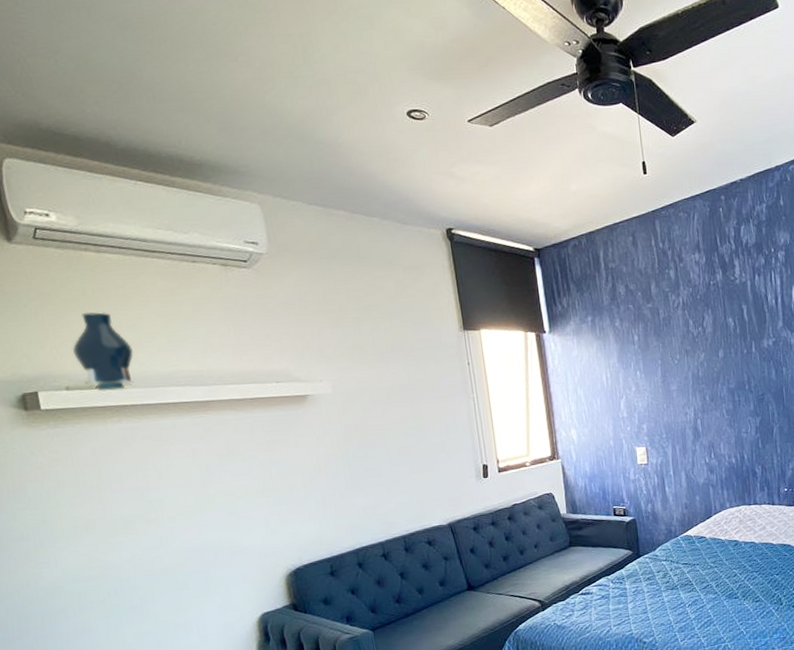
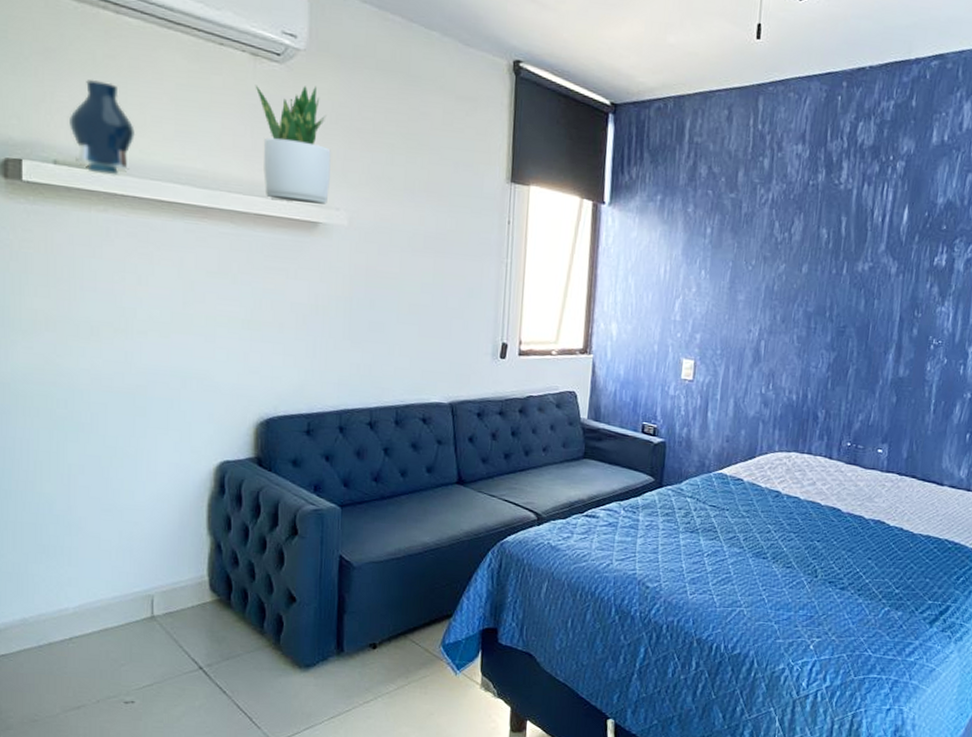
planter: none [231,281,311,383] -> present [256,86,331,205]

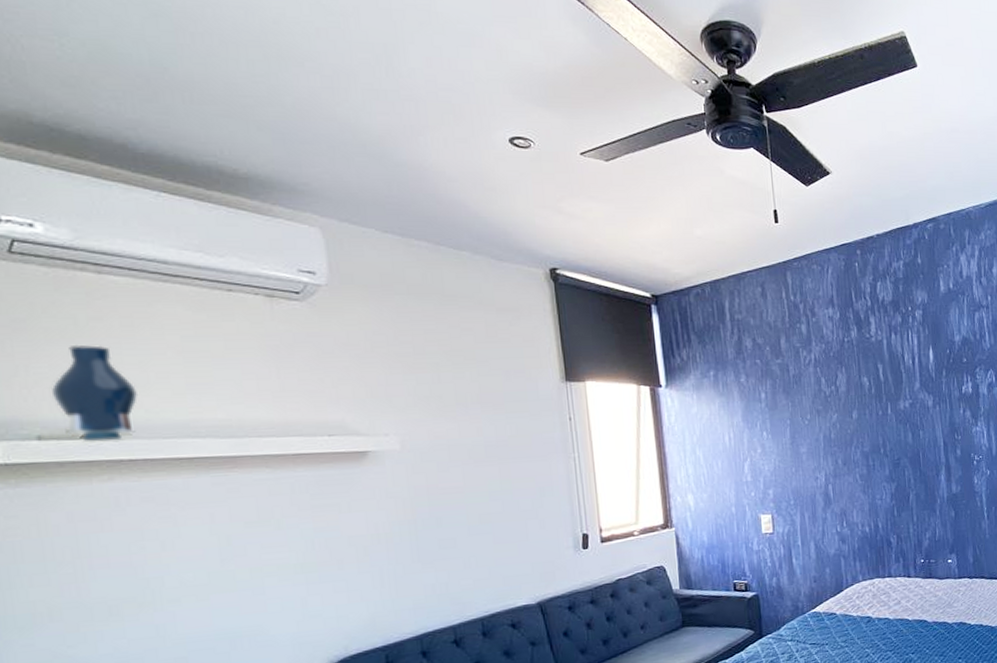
planter: present [256,86,331,205] -> none [276,318,375,437]

